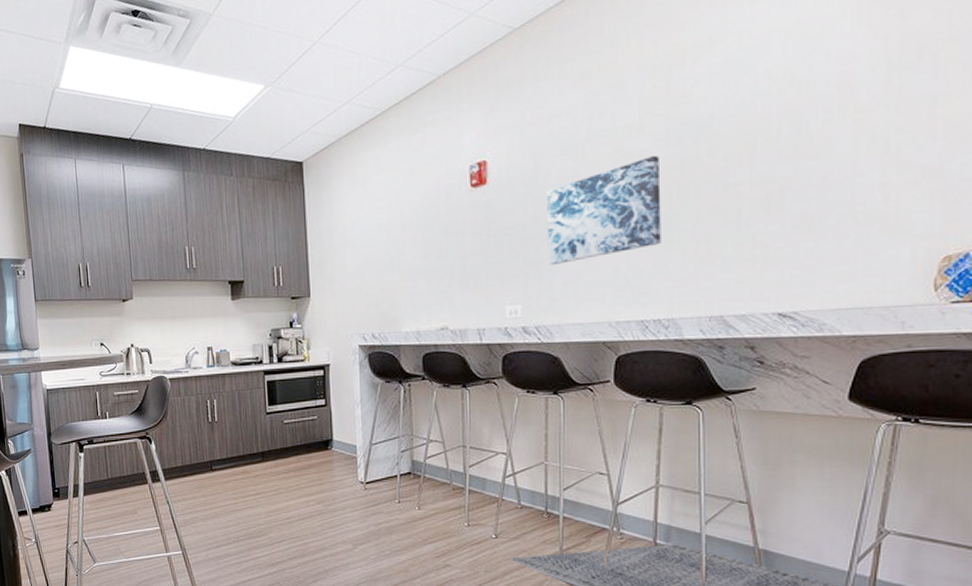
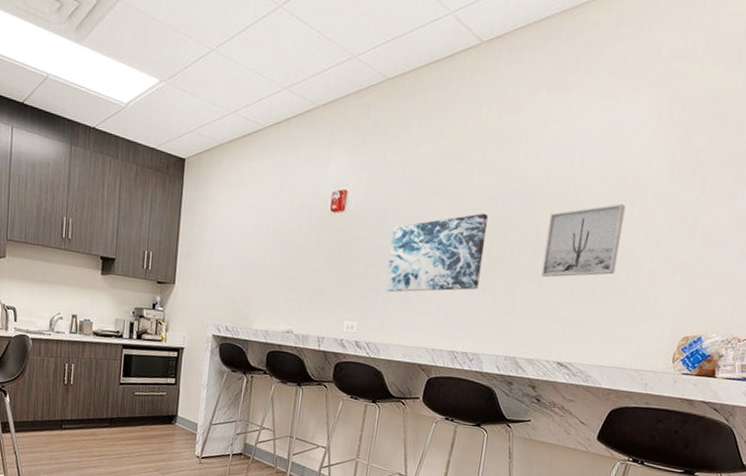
wall art: none [737,112,835,216] -> present [541,204,626,278]

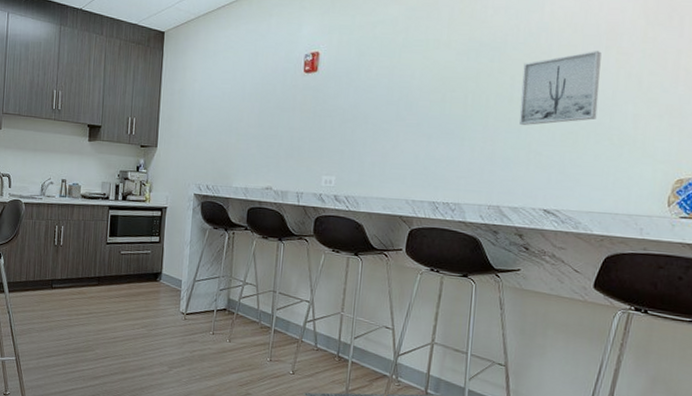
wall art: present [385,213,488,292] -> none [361,66,460,146]

